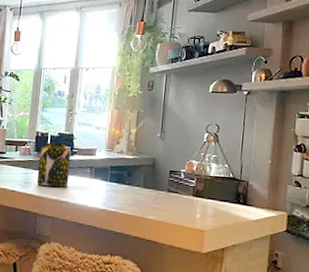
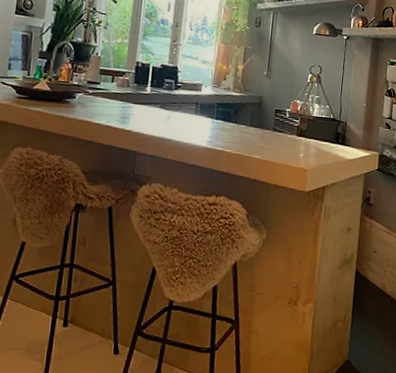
jar: present [36,142,71,187] -> none [136,74,175,124]

